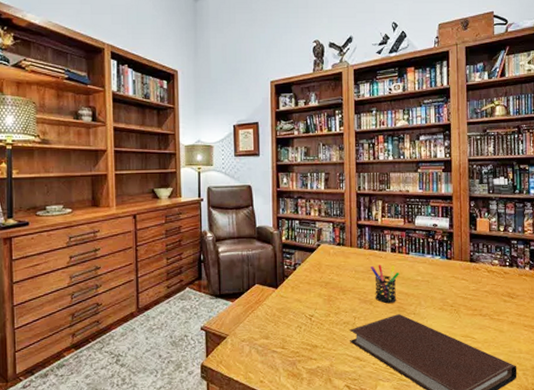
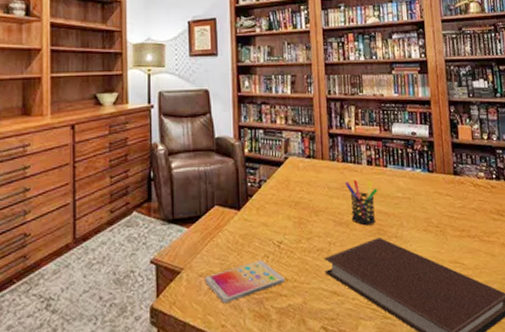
smartphone: none [246,330,316,364] -> present [204,260,286,304]

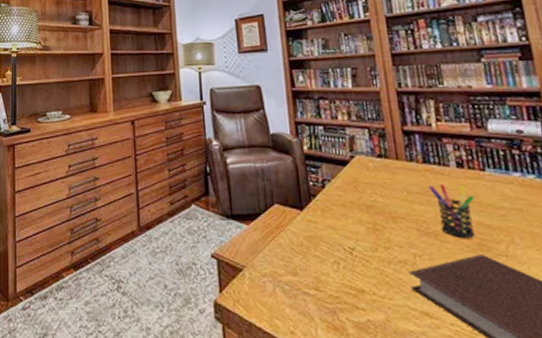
smartphone: present [204,260,286,304] -> none [268,266,363,309]

